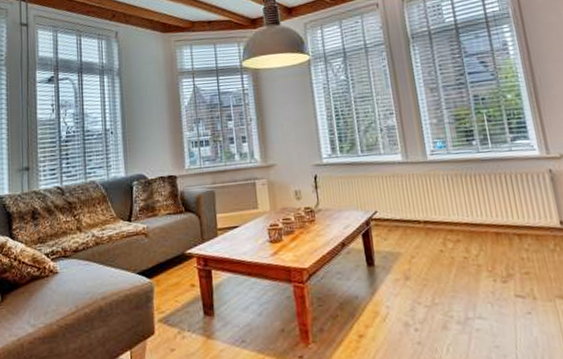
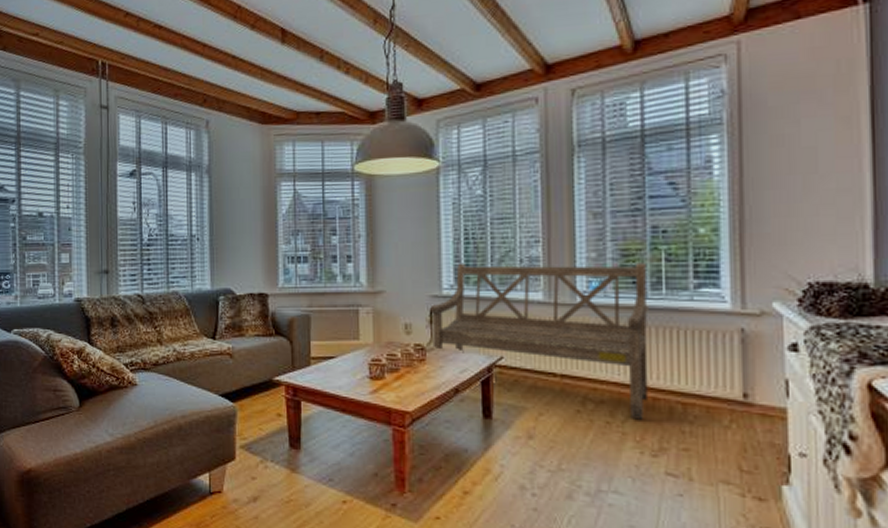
bench: none [314,124,493,253] -> present [430,263,649,420]

